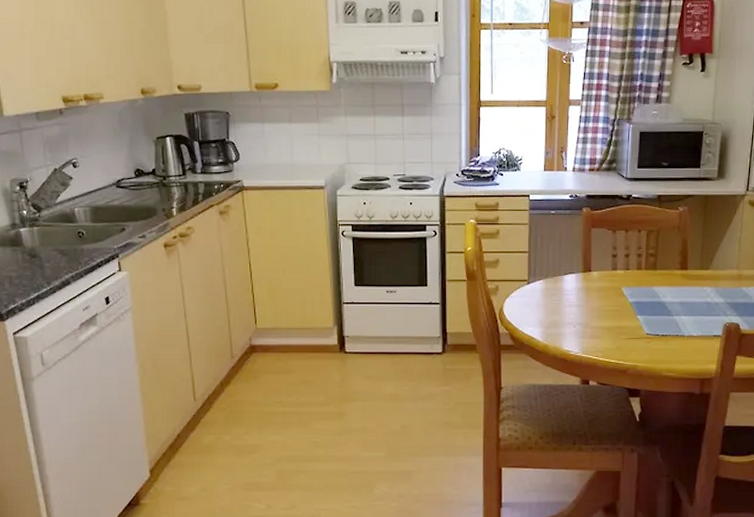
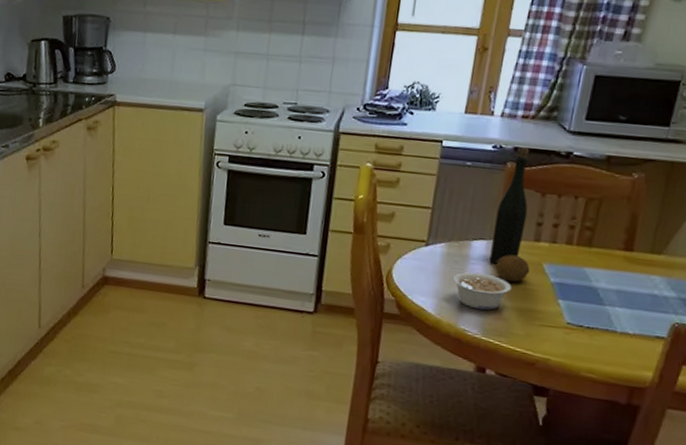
legume: none [553,301,600,332] -> present [453,272,512,311]
bottle: none [580,195,604,292] -> present [489,147,529,264]
fruit: none [585,283,612,306] -> present [495,254,530,282]

